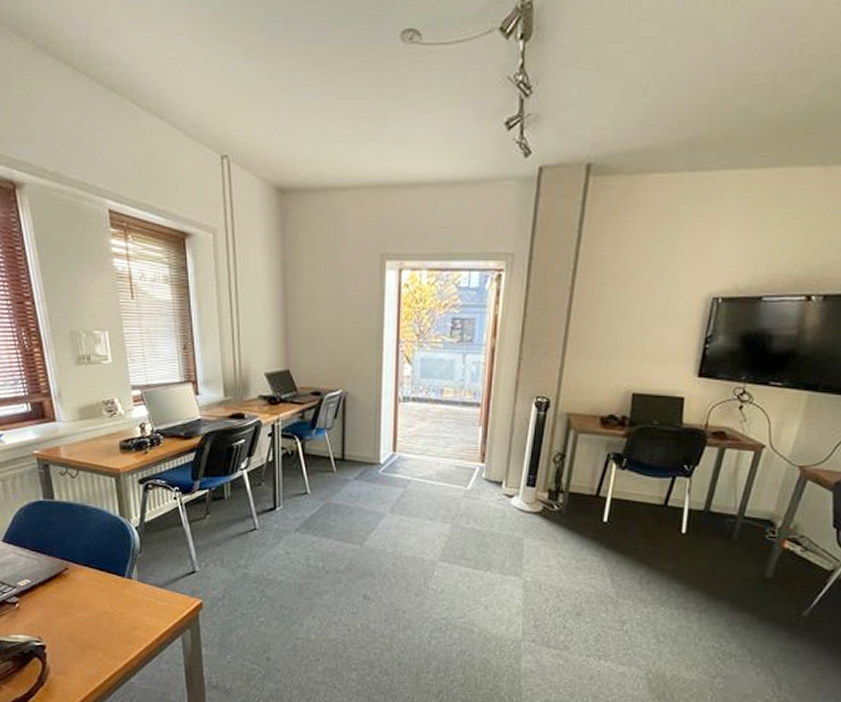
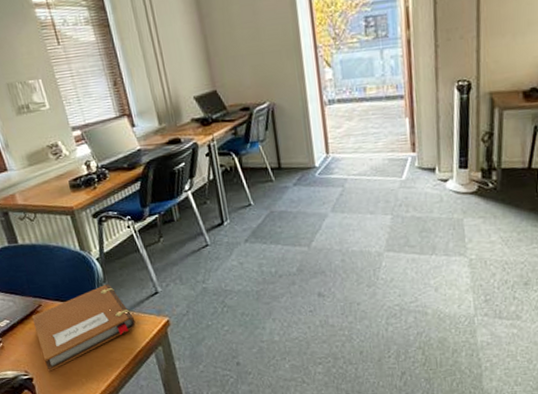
notebook: none [55,555,167,641] -> present [31,283,136,372]

